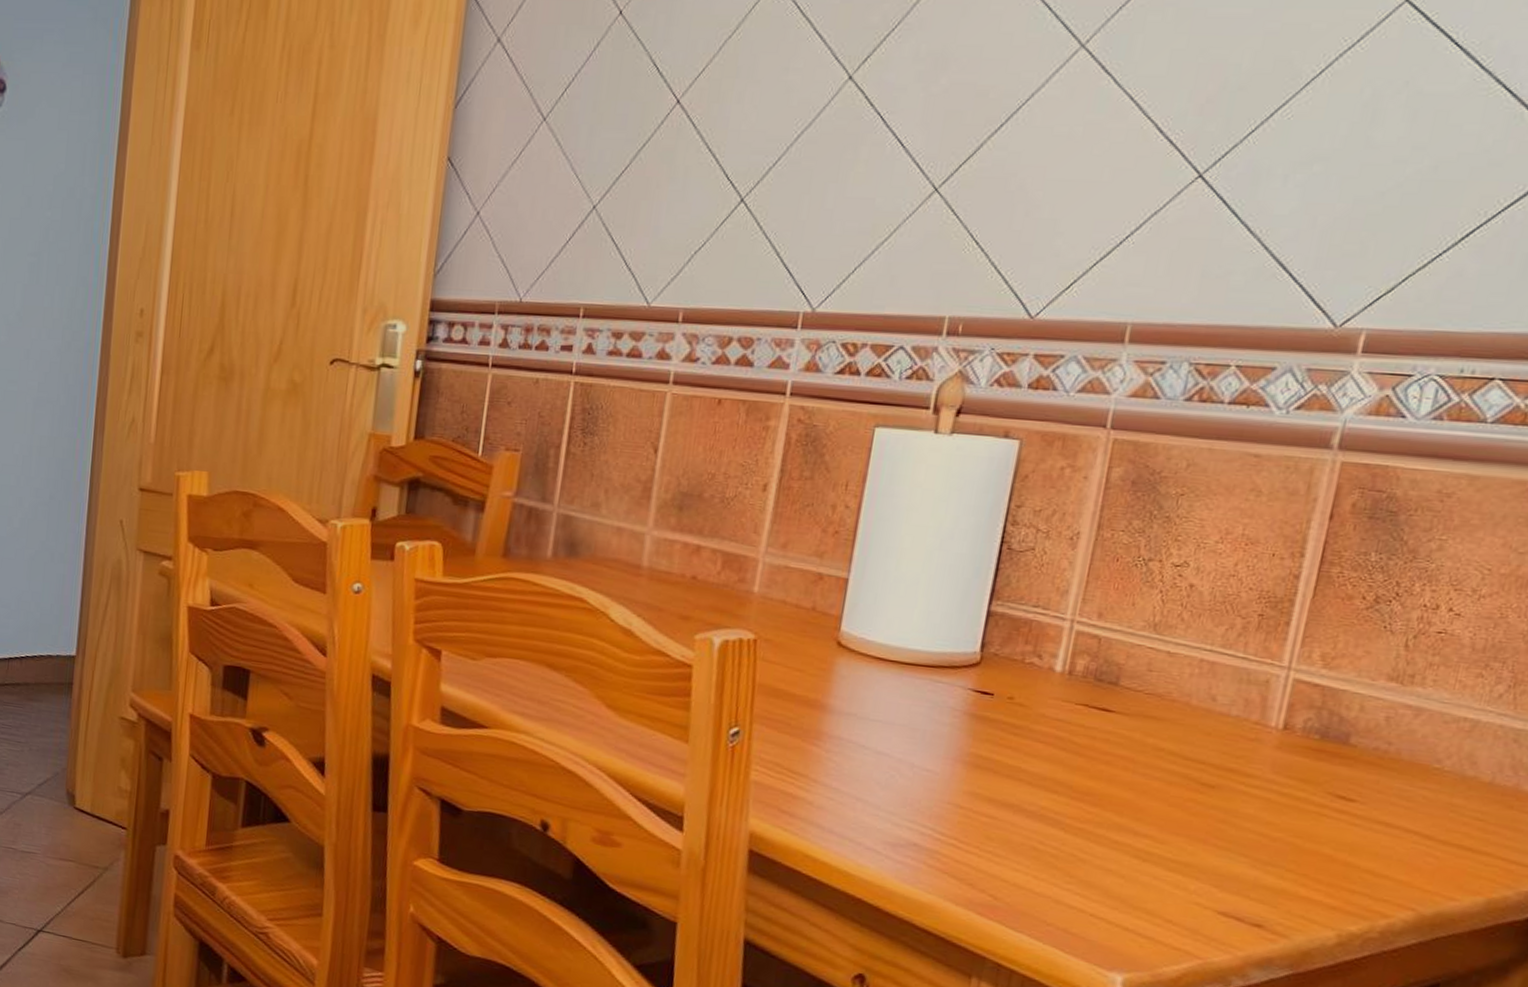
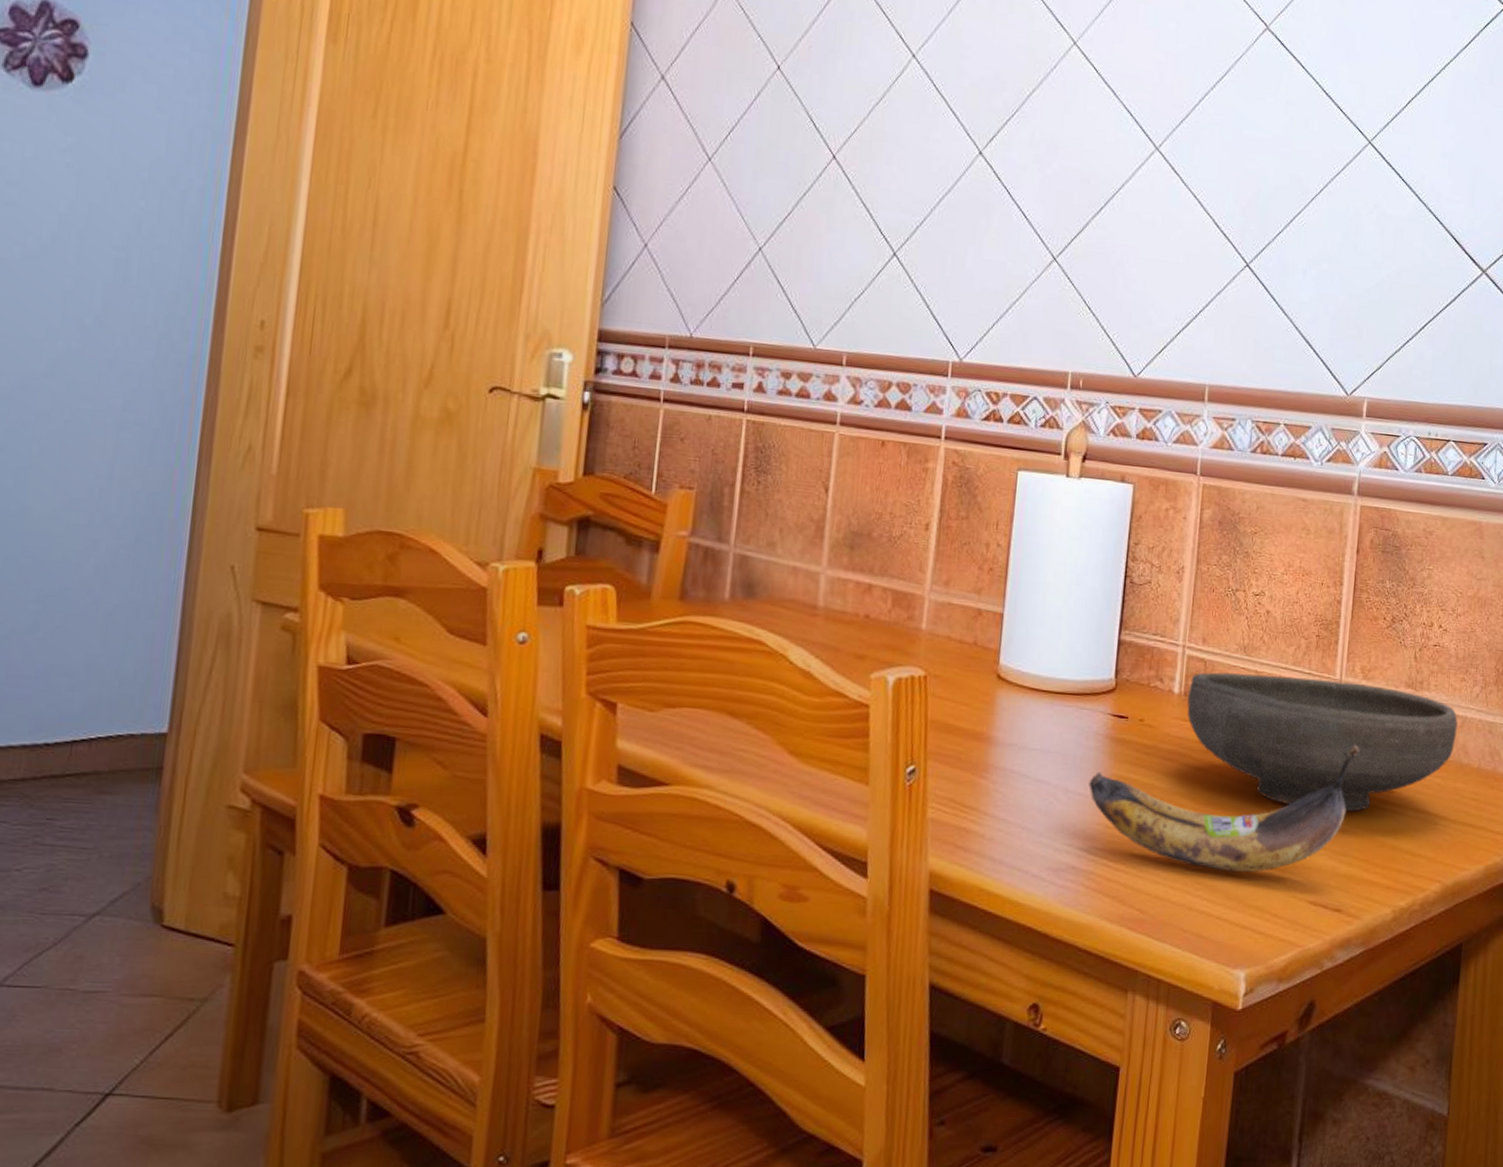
banana: none [938,743,1308,873] -> present [1088,745,1359,873]
bowl: none [1071,650,1465,819] -> present [1187,672,1458,812]

